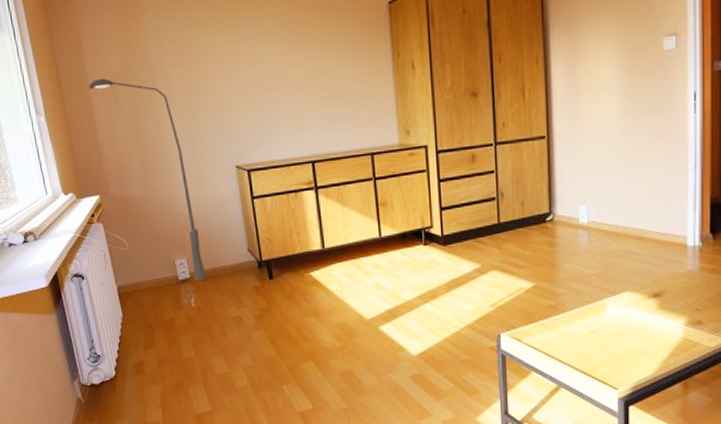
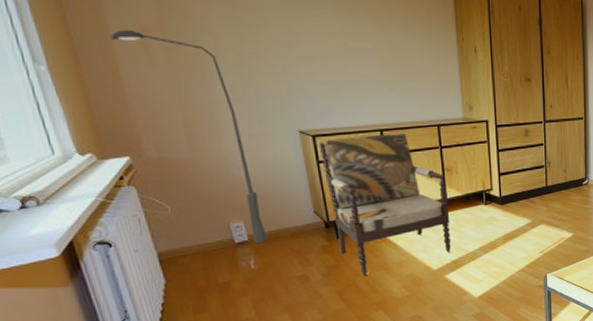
armchair: none [253,165,386,322] -> present [318,134,451,276]

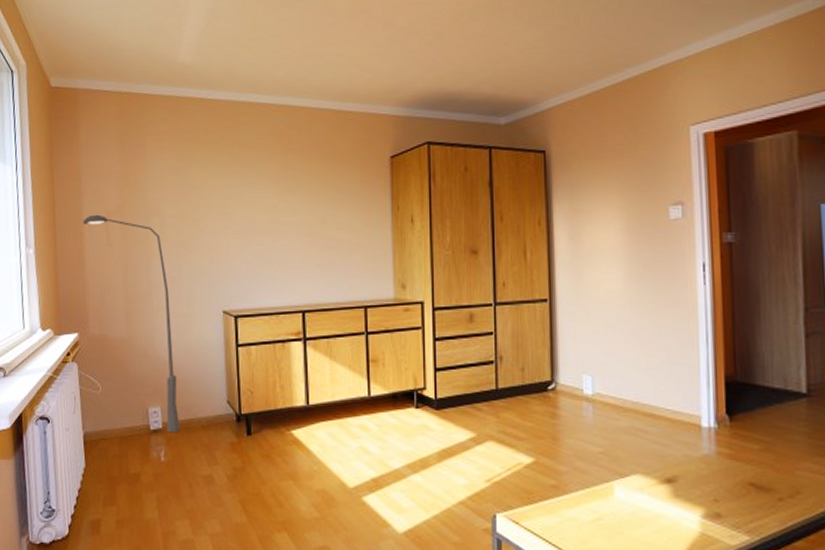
armchair: present [318,134,451,276] -> none [239,316,373,485]

